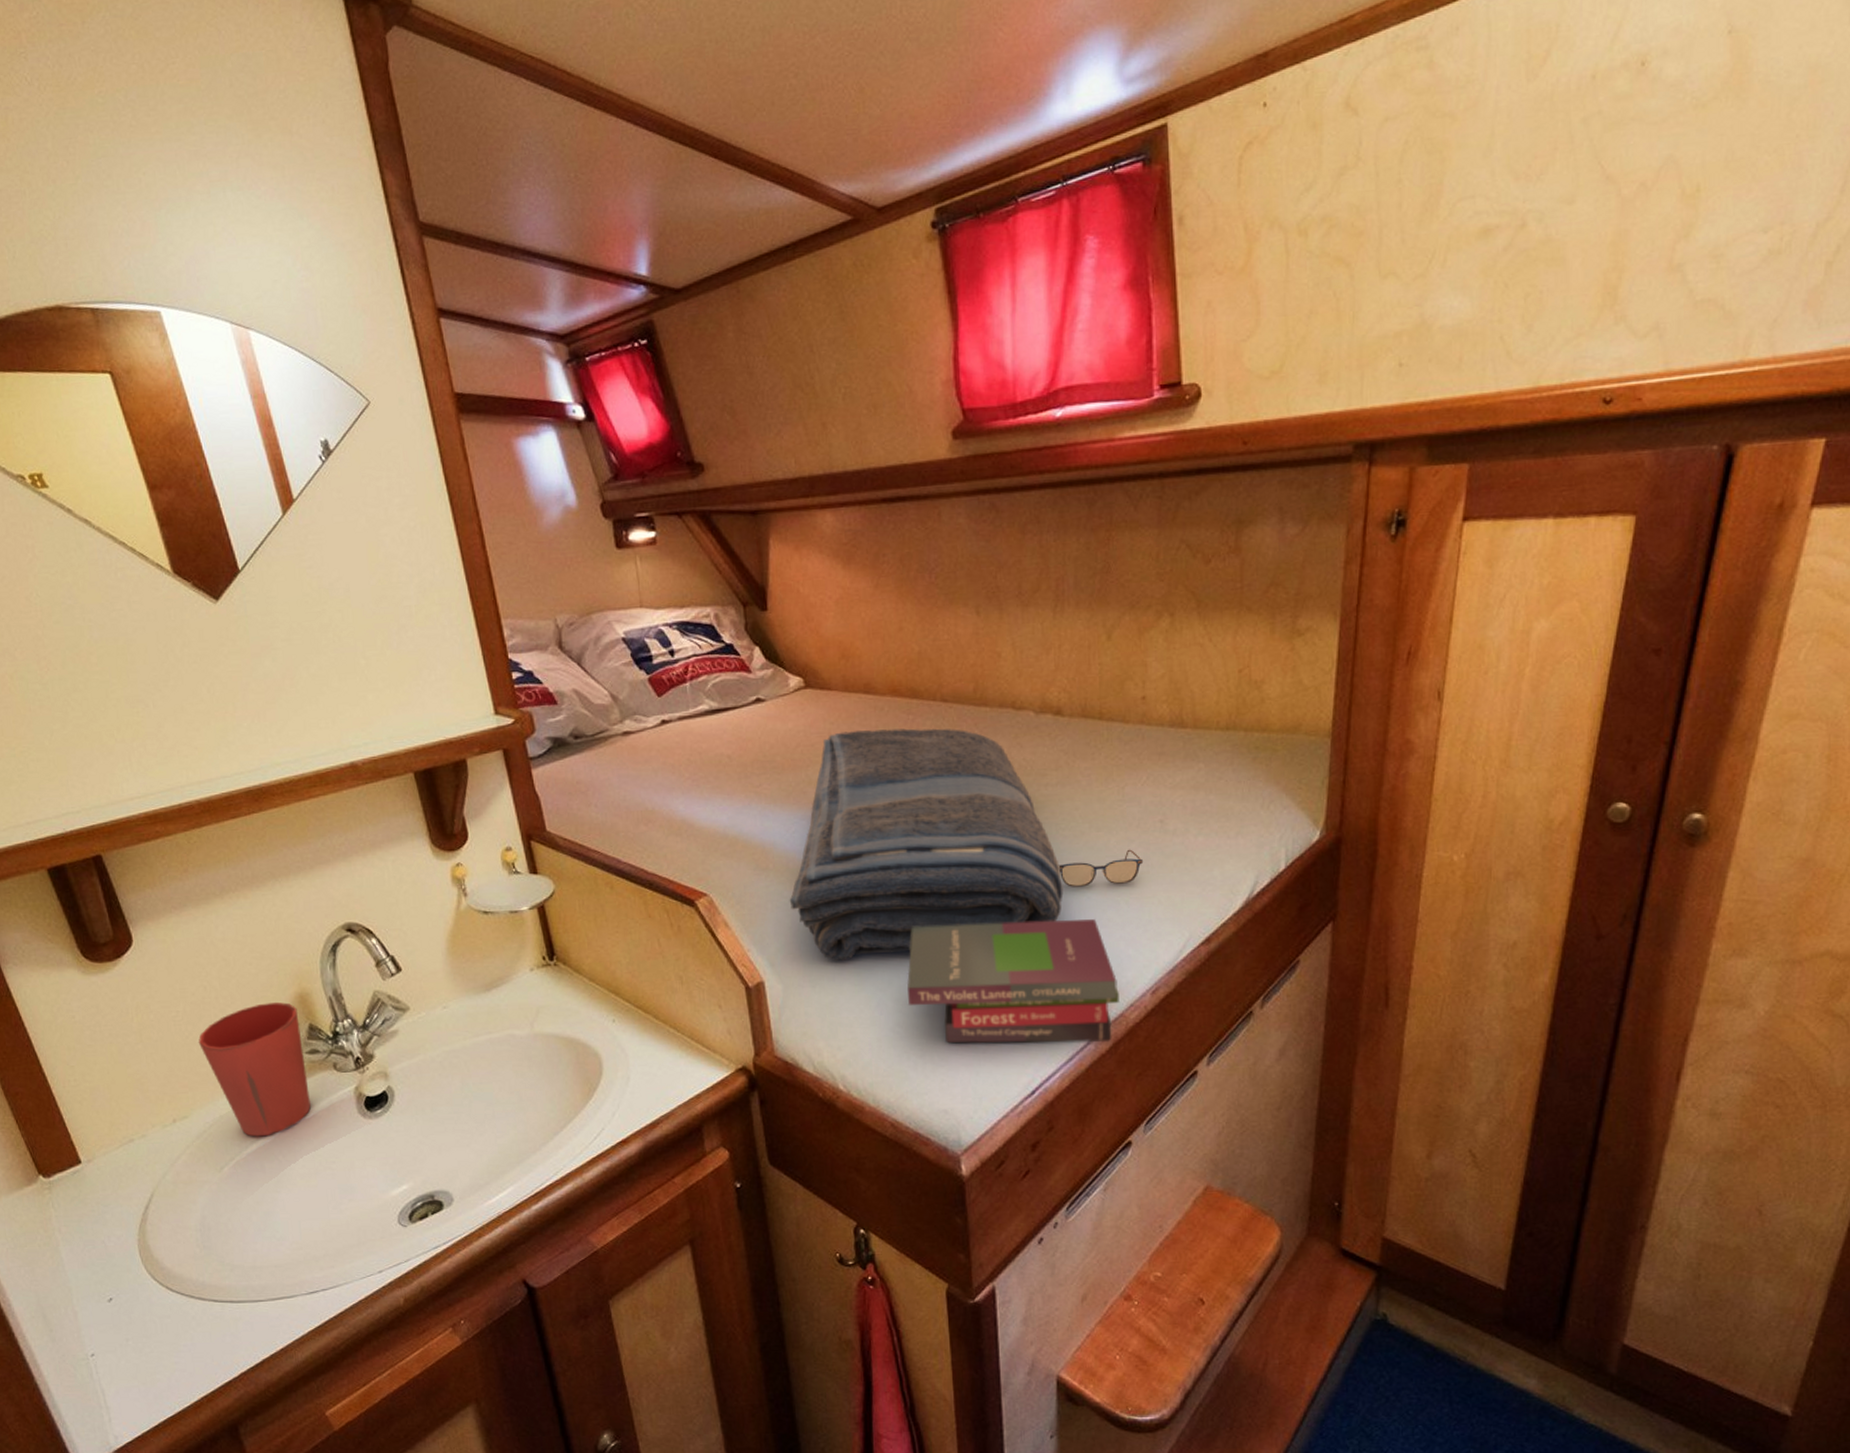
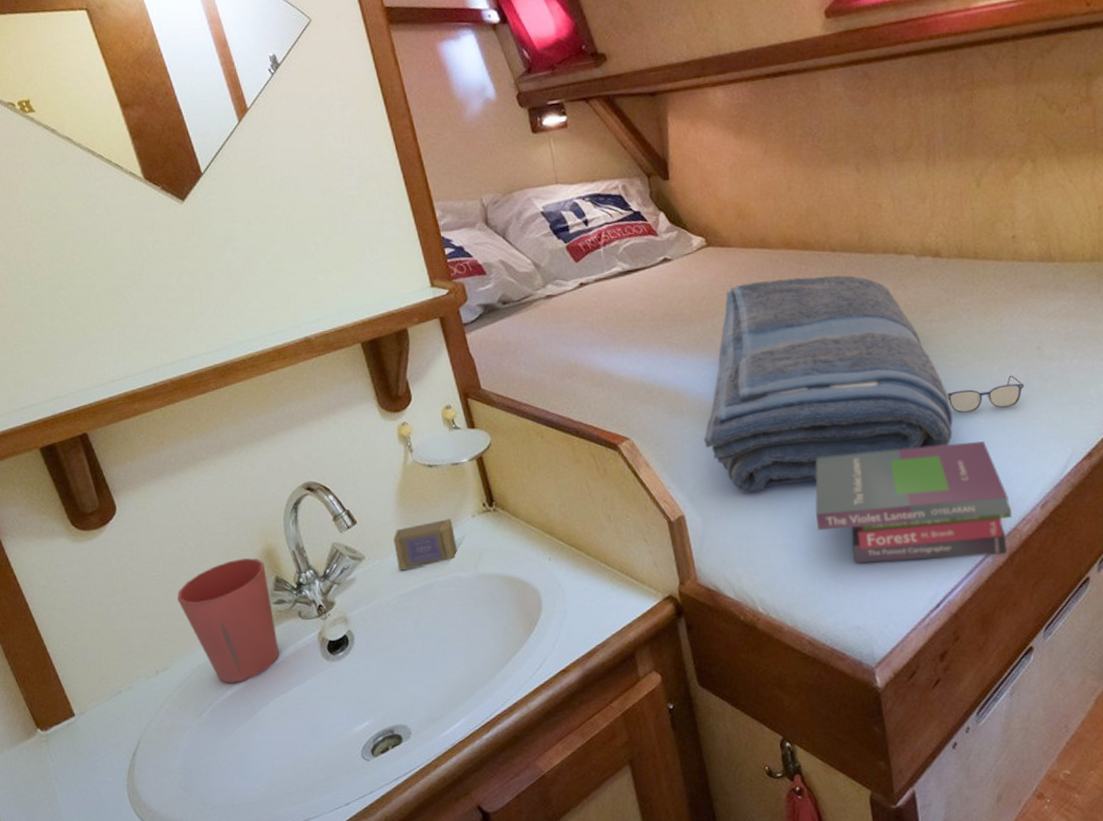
soap: none [442,970,512,1025] -> present [393,518,457,571]

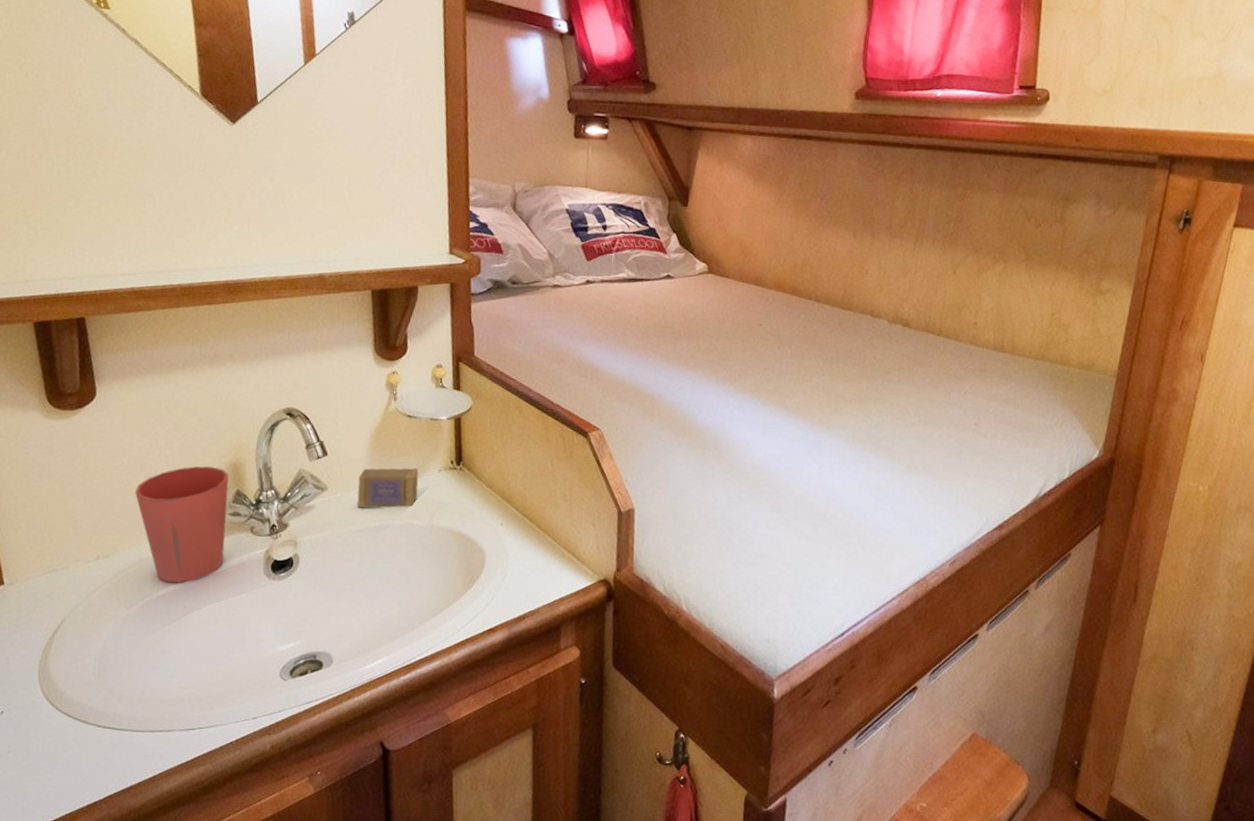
towel: present [703,275,953,493] -> none [666,312,891,501]
books: present [815,441,1012,564] -> none [751,481,924,599]
glasses: present [946,375,1025,413] -> none [889,443,958,471]

